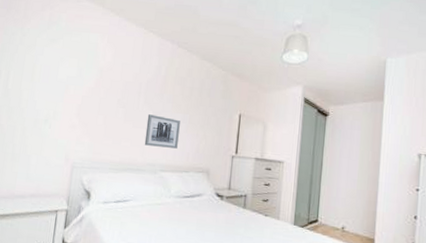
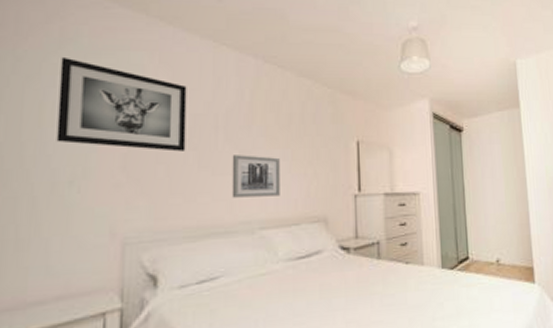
wall art: none [40,34,123,108] -> present [56,56,187,152]

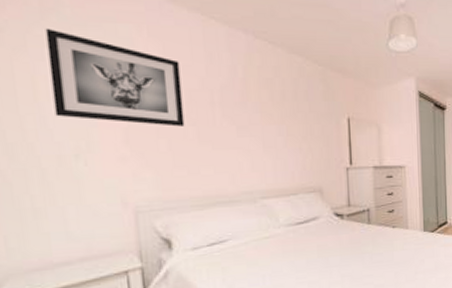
wall art: present [232,155,280,198] -> none [230,130,278,170]

